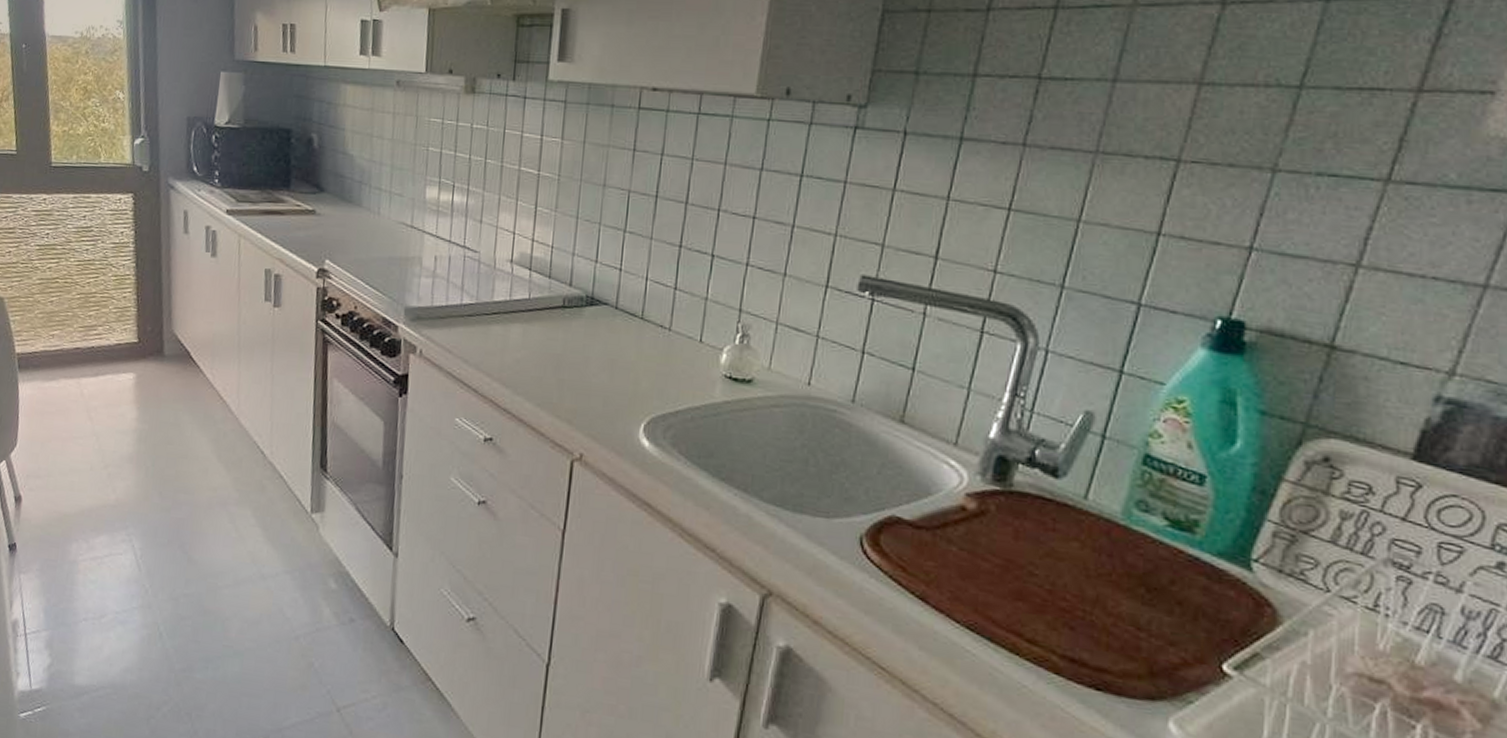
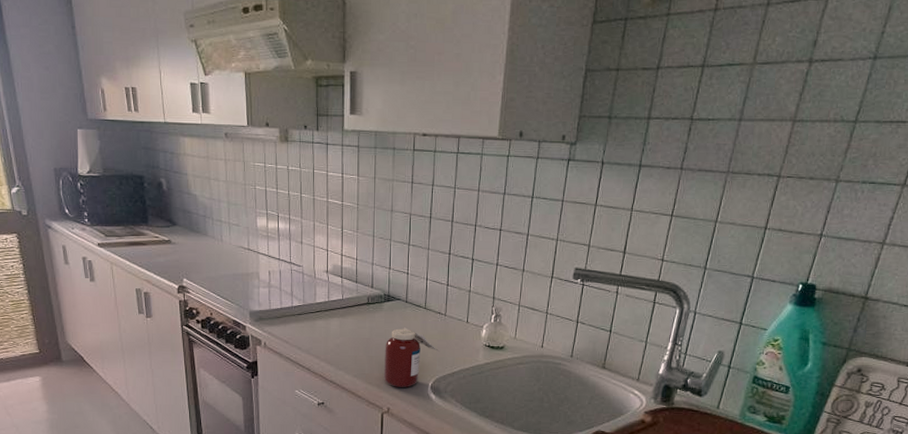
jar: none [577,343,658,427] -> present [383,327,439,387]

